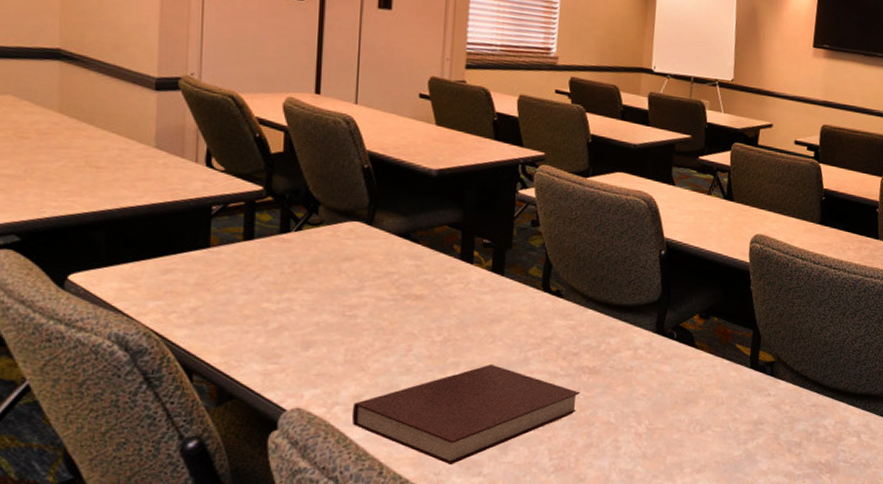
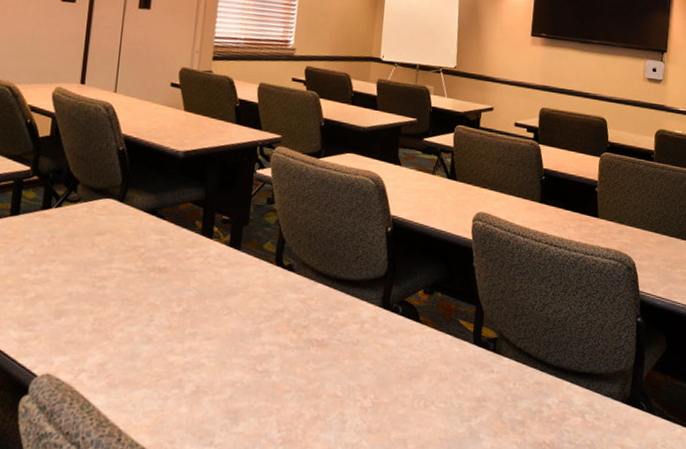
notebook: present [351,365,581,464] -> none [95,336,309,433]

